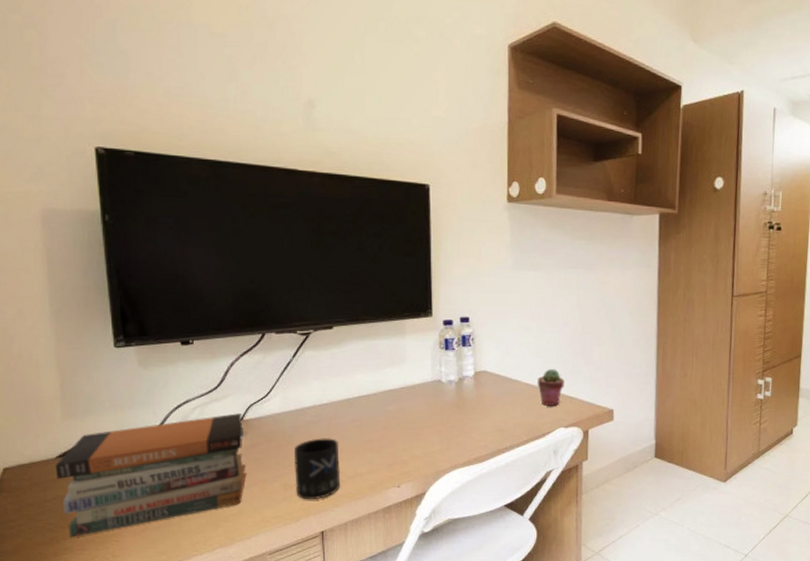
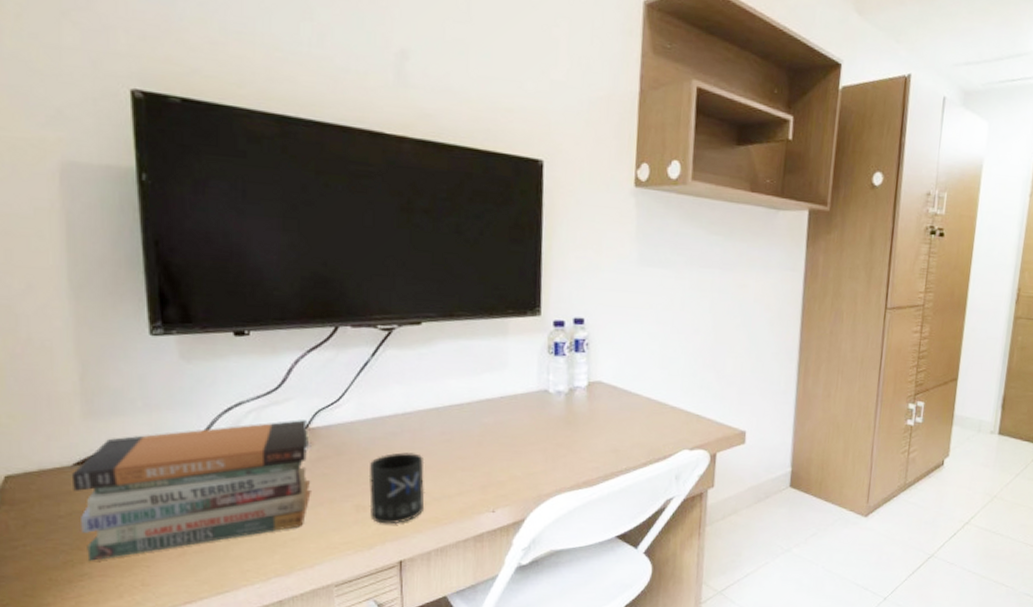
potted succulent: present [537,369,565,406] -> none [660,382,692,425]

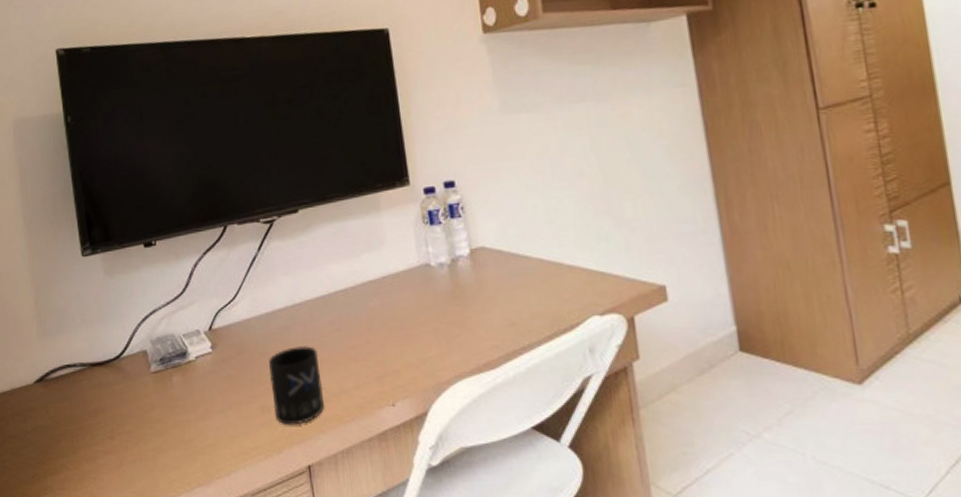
book stack: present [71,420,311,561] -> none [33,322,220,474]

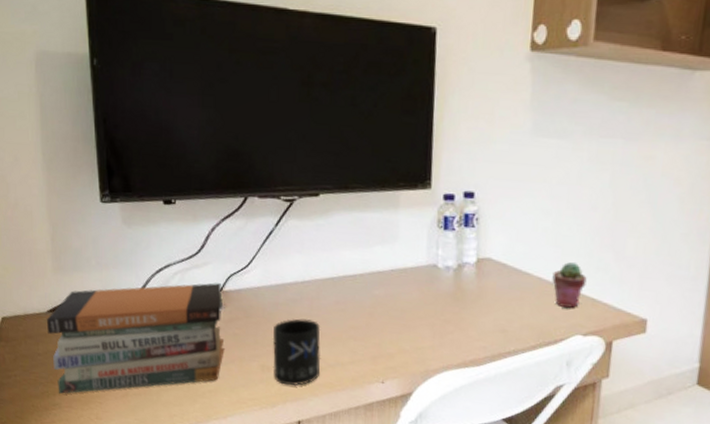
book stack: none [33,322,220,474] -> present [46,283,225,394]
potted succulent: none [552,237,591,287] -> present [552,262,587,308]

